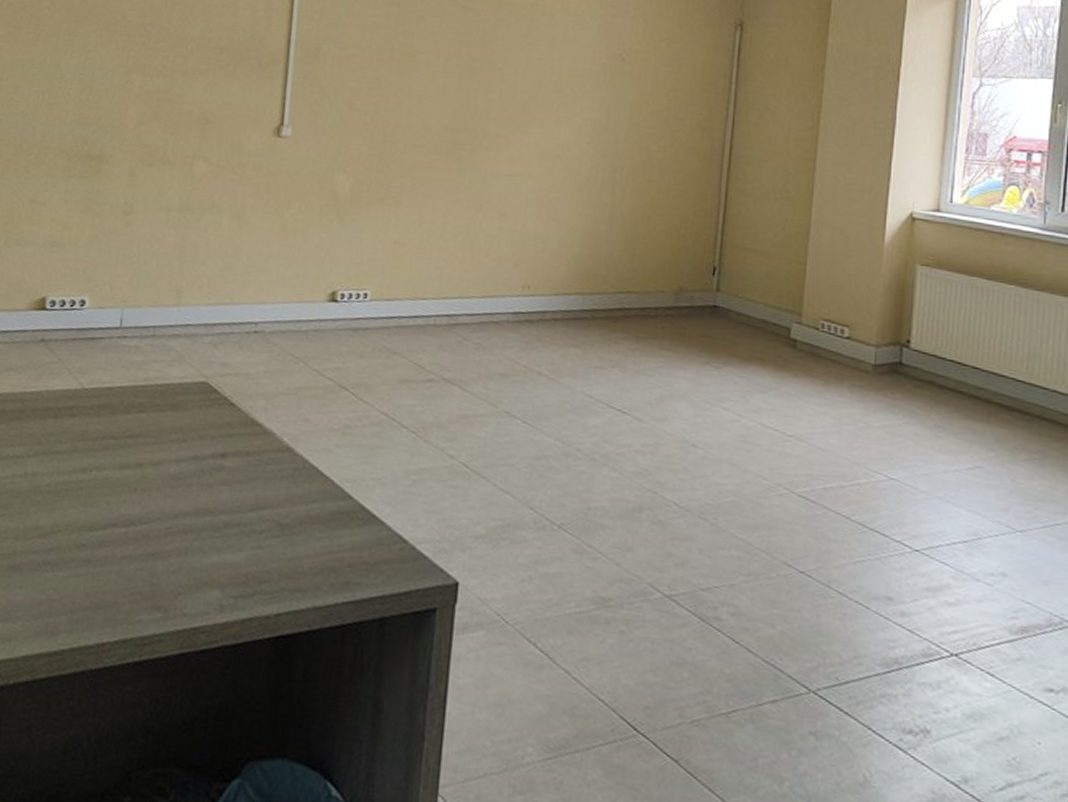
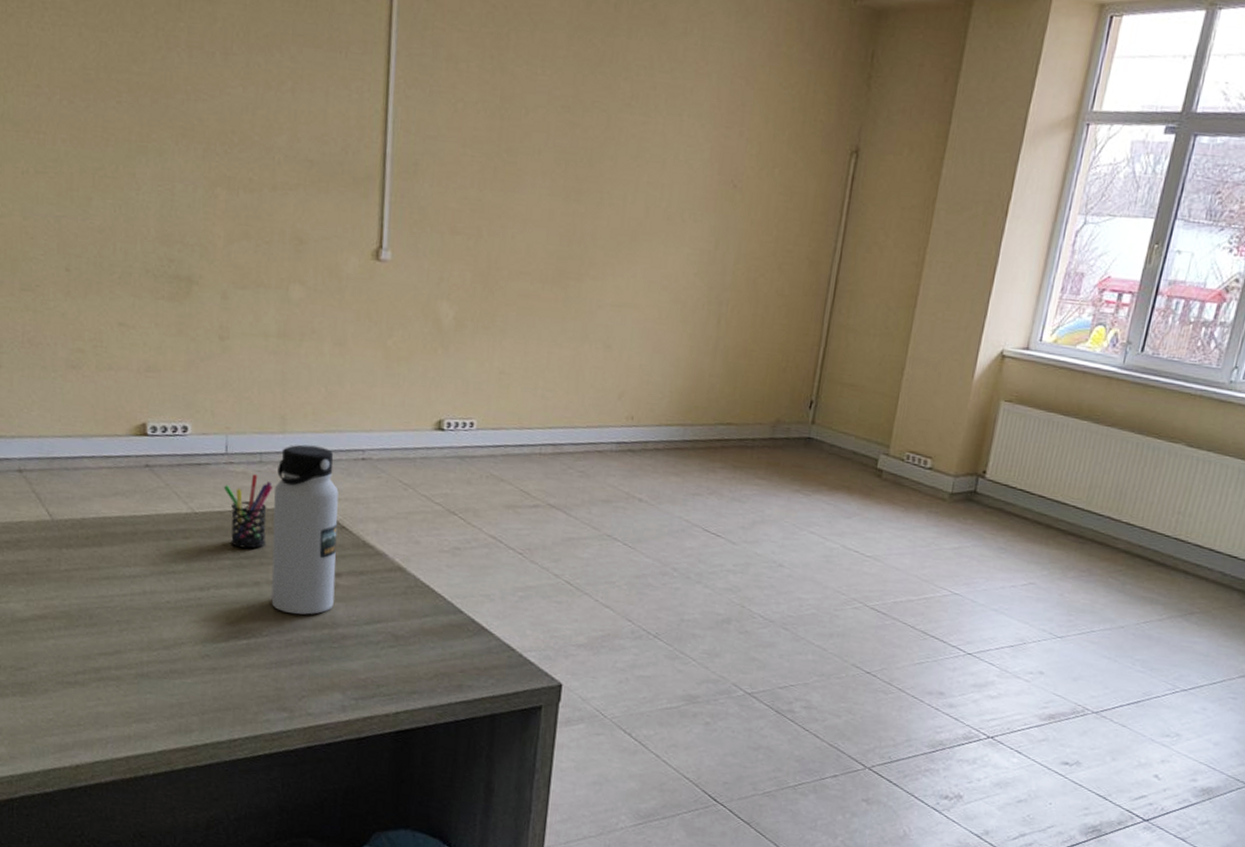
pen holder: none [114,348,164,427] -> present [223,474,273,549]
water bottle: none [153,317,229,500] -> present [271,444,339,615]

